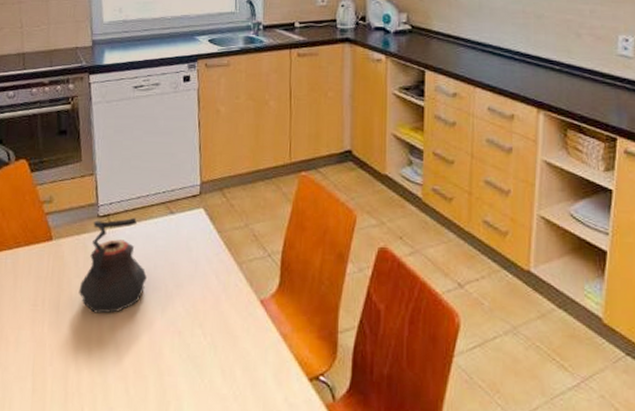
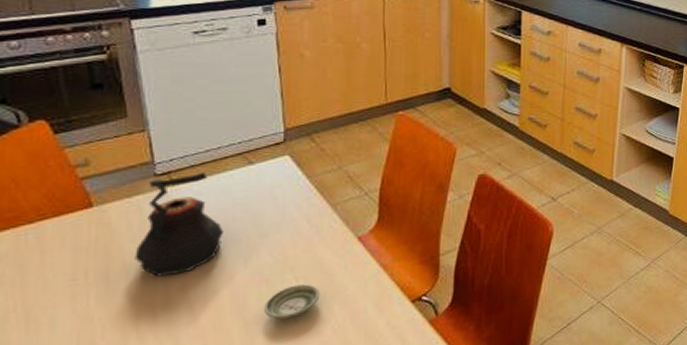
saucer: none [176,341,225,376] -> present [264,284,320,320]

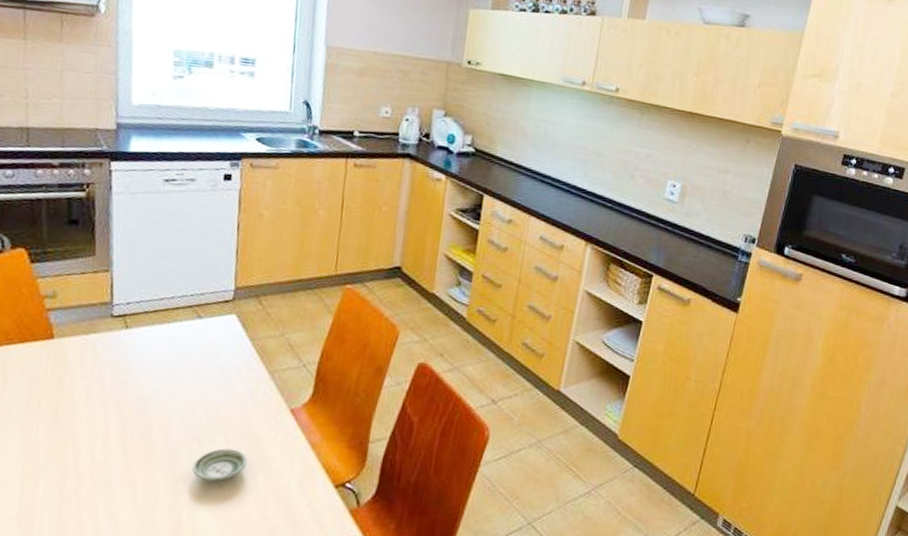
teapot: present [134,172,223,277] -> none [83,319,166,418]

